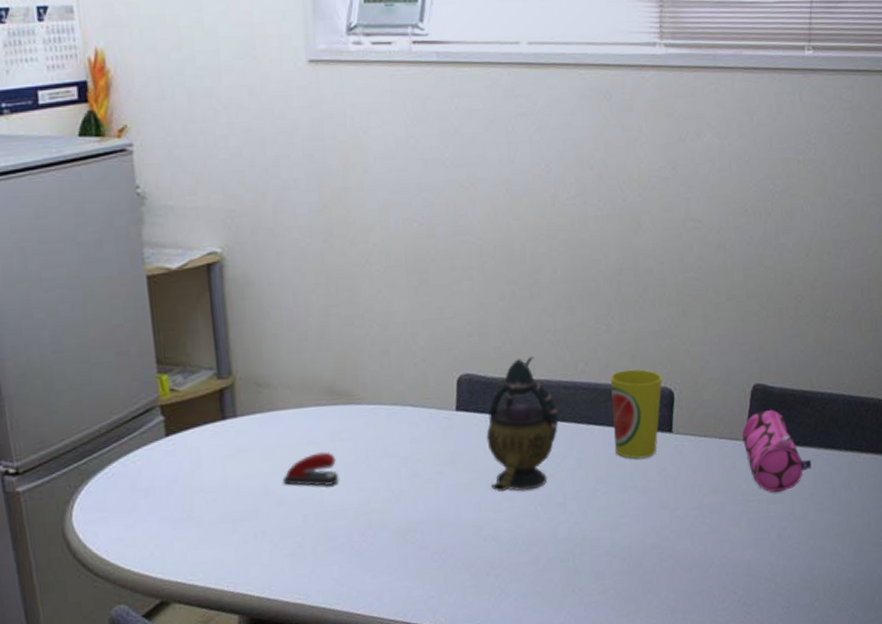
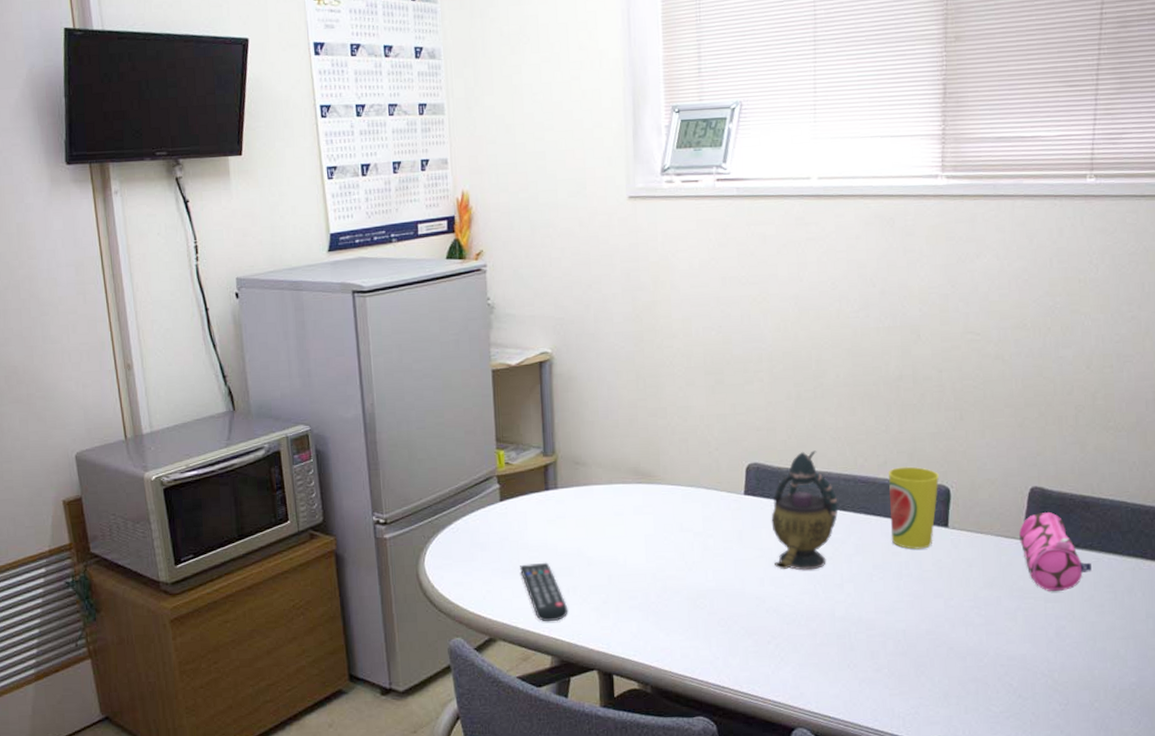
remote control: none [195,505,257,576] -> present [520,562,568,622]
stapler: present [282,451,339,487] -> none [593,523,640,553]

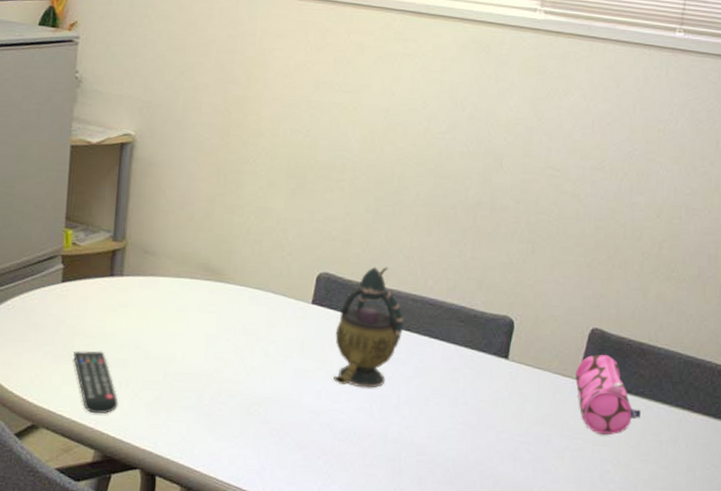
cup: present [889,466,939,550] -> none [452,293,505,379]

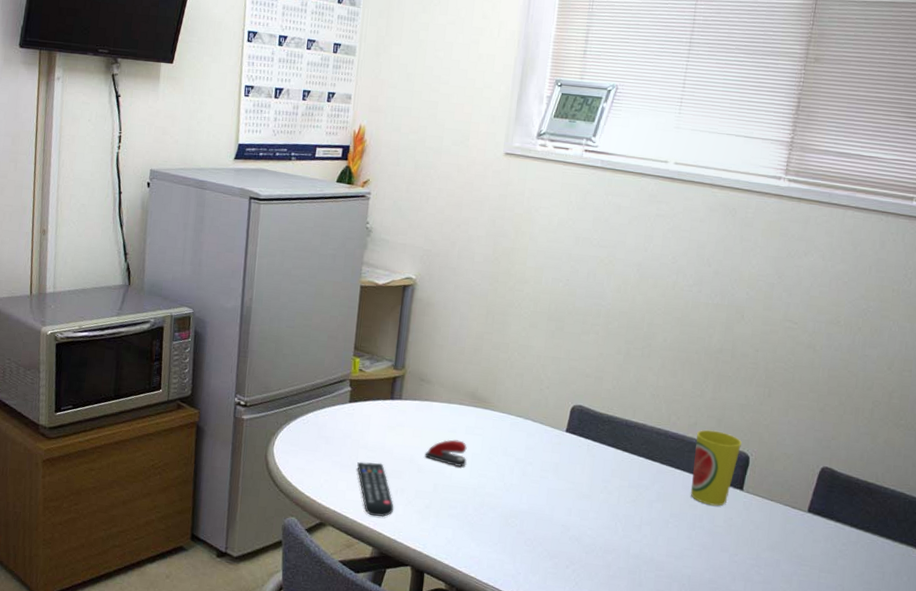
stapler: none [152,319,201,351] -> present [424,439,467,467]
teapot: present [334,266,404,388] -> none [583,401,649,509]
cup: none [452,293,505,379] -> present [691,429,742,506]
pencil case: present [575,354,641,436] -> none [805,491,866,564]

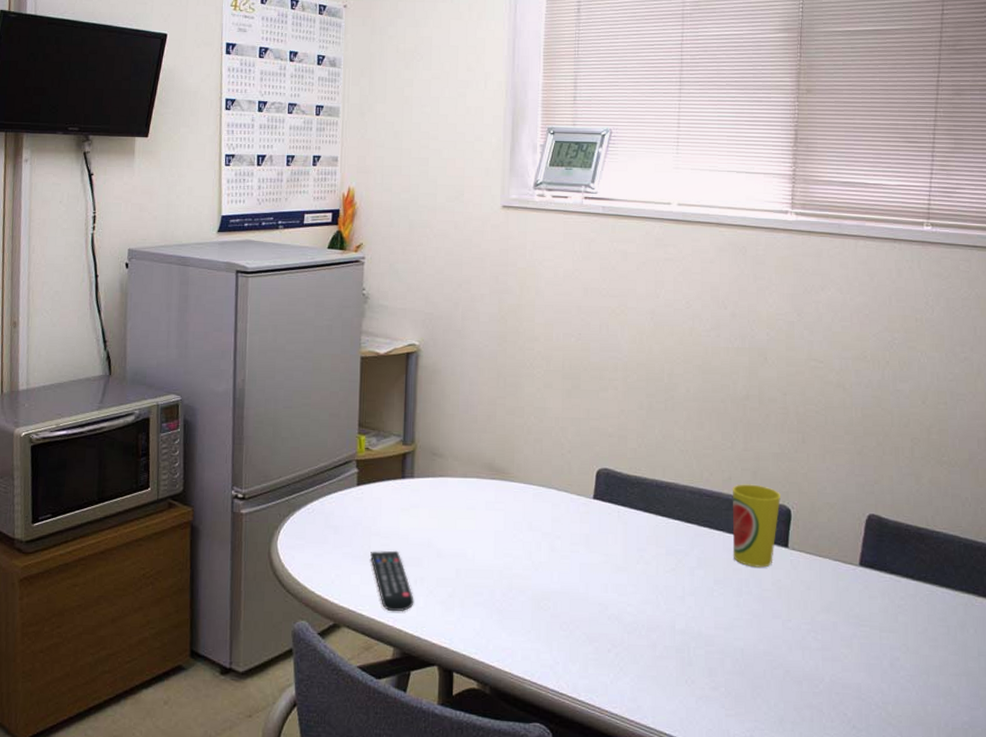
stapler: present [424,439,467,467] -> none [443,517,489,548]

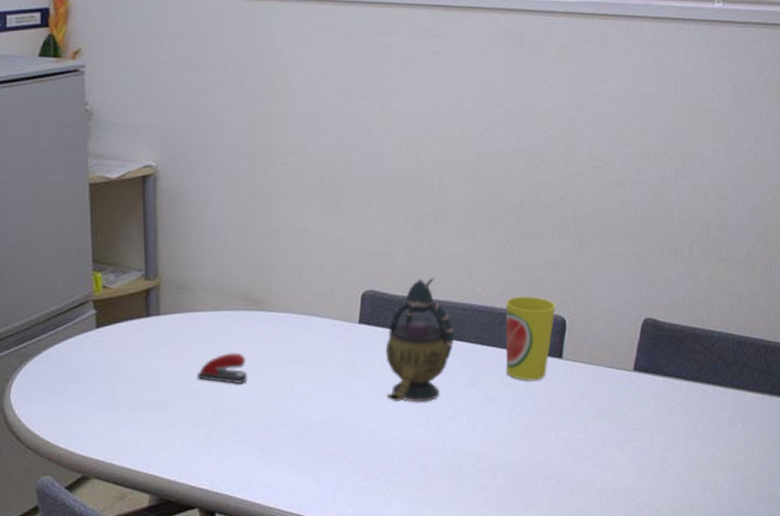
remote control: present [370,550,414,612] -> none [117,394,169,459]
stapler: none [443,517,489,548] -> present [197,352,248,385]
teapot: none [618,460,683,580] -> present [385,278,454,403]

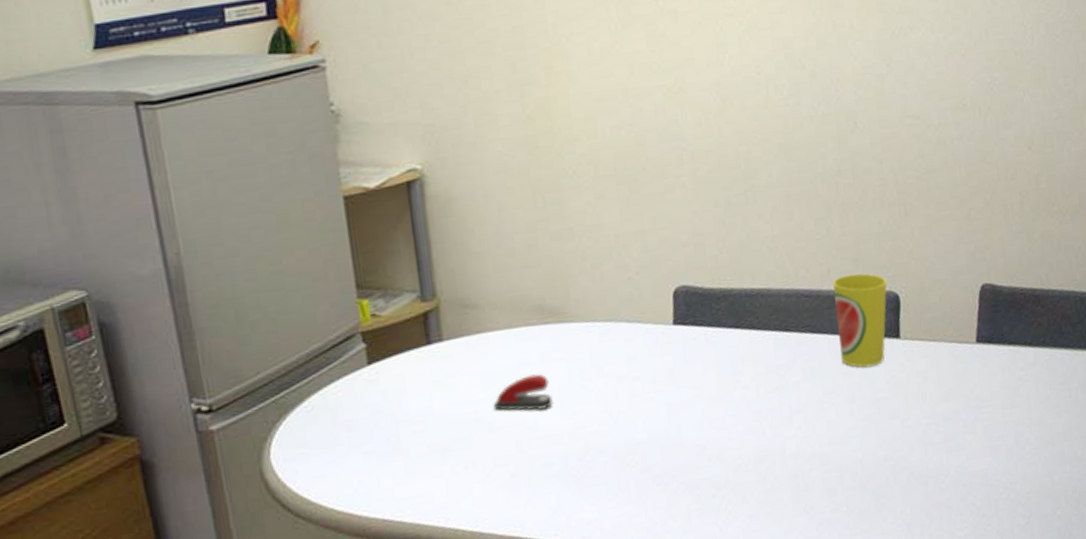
teapot: present [385,278,454,403] -> none [706,264,782,408]

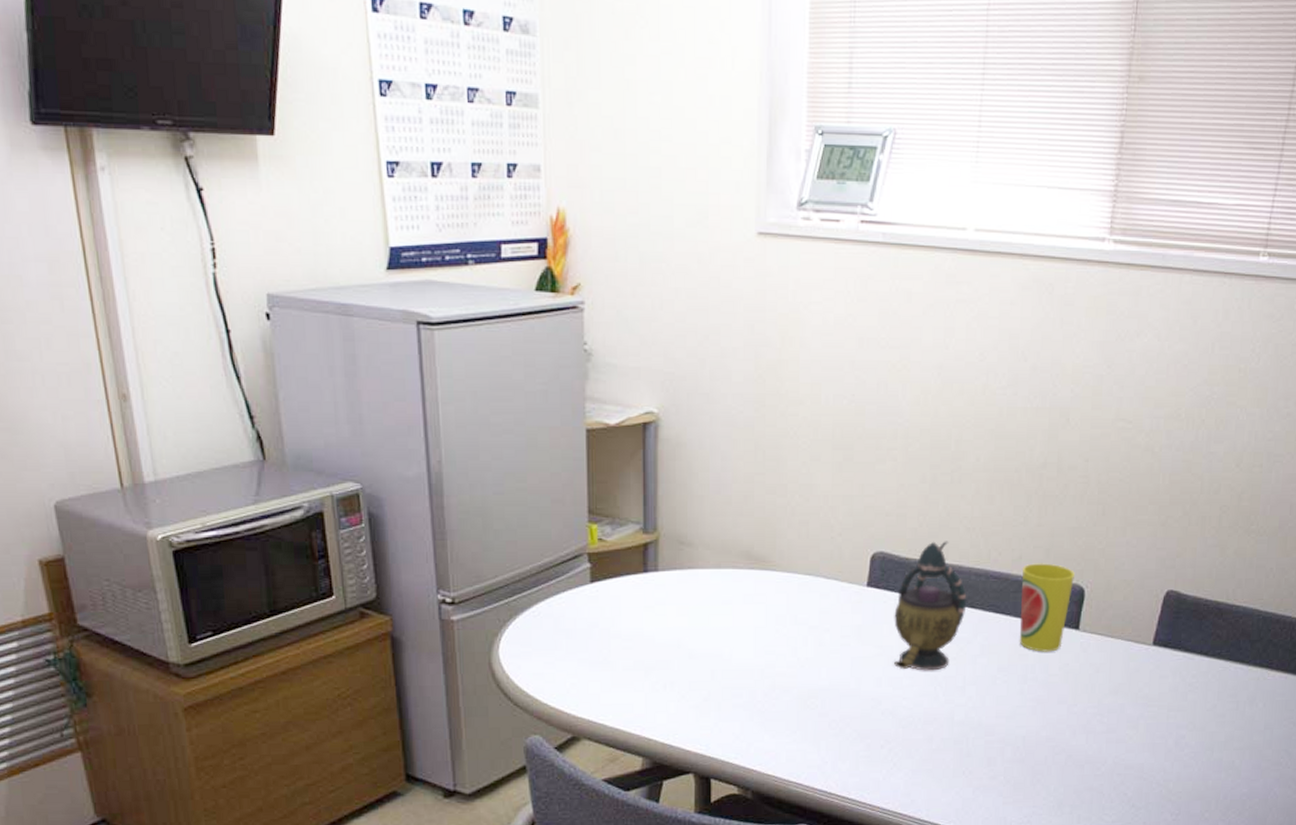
stapler: present [493,373,553,411] -> none [695,613,749,646]
teapot: none [706,264,782,408] -> present [894,541,967,671]

